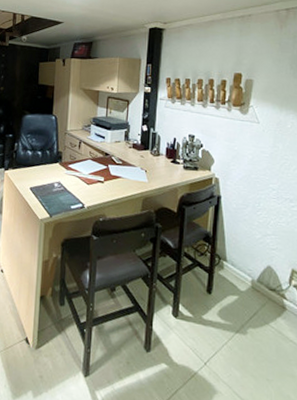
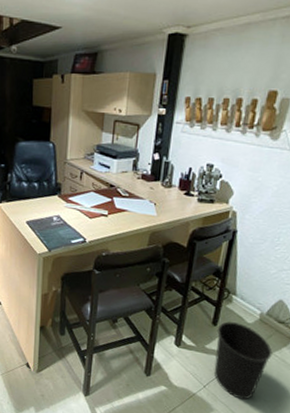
wastebasket: none [213,288,268,379] -> present [213,320,273,400]

